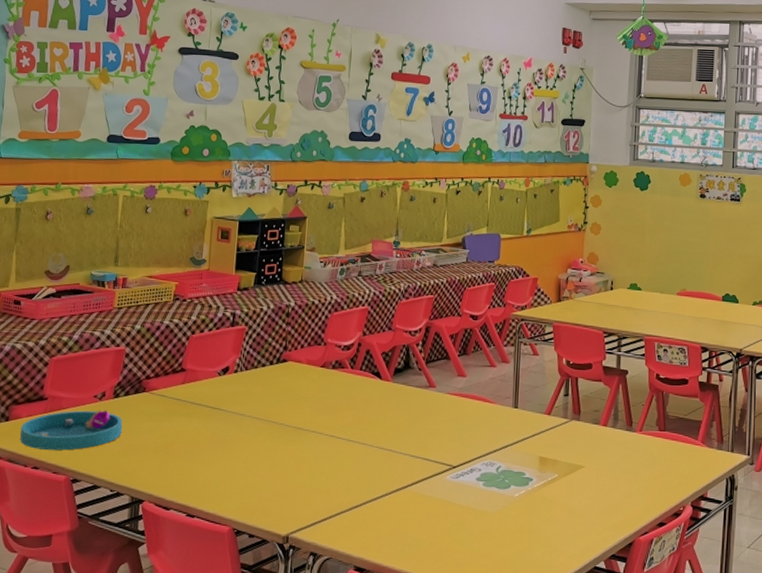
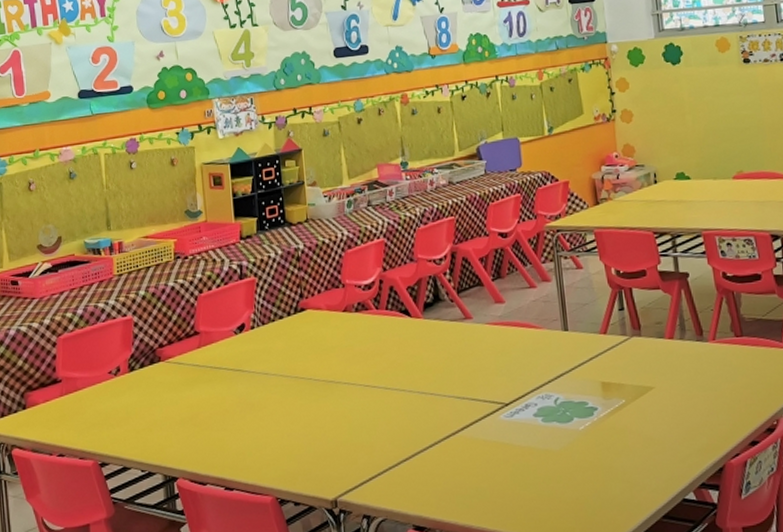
storage tray: present [20,410,123,451] -> none [39,386,144,436]

